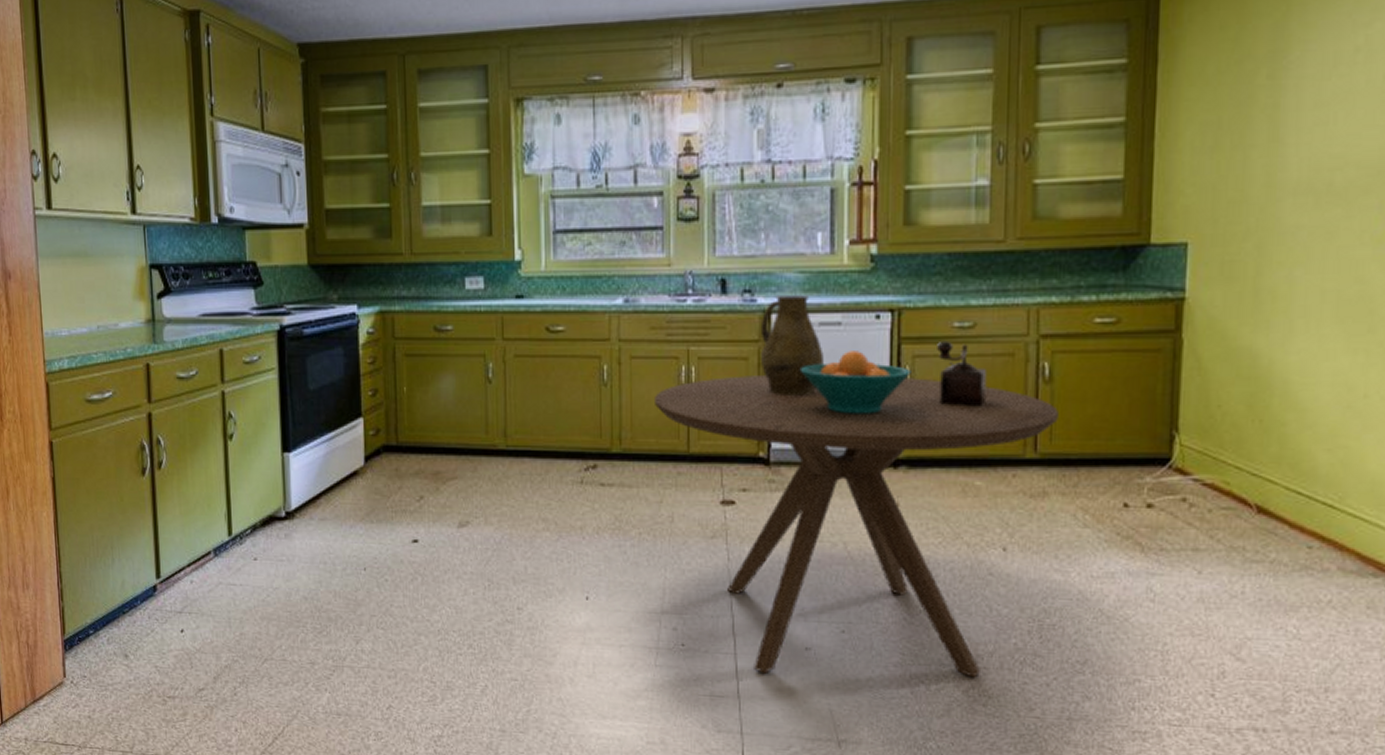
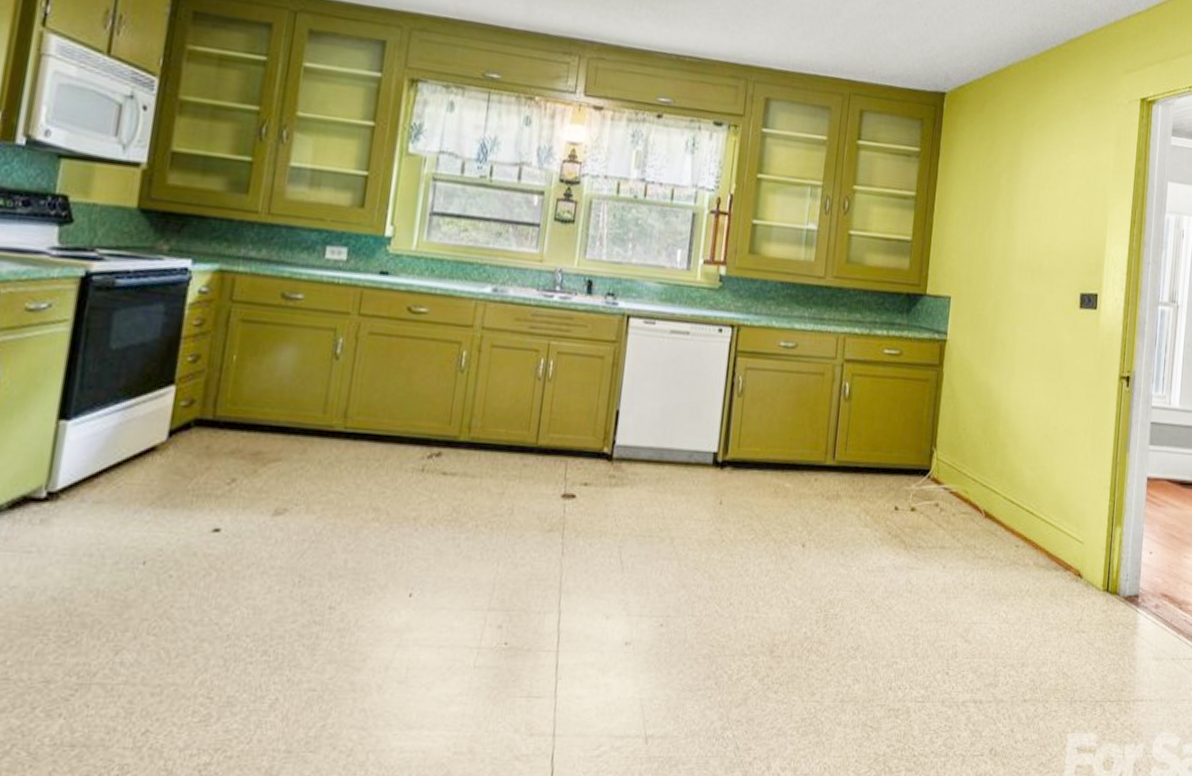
dining table: present [655,376,1059,678] -> none [509,373,853,671]
pitcher: present [760,295,824,396] -> none [615,302,672,397]
fruit bowl: present [801,351,911,414] -> none [650,358,743,418]
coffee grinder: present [937,340,988,407] -> none [763,356,803,417]

